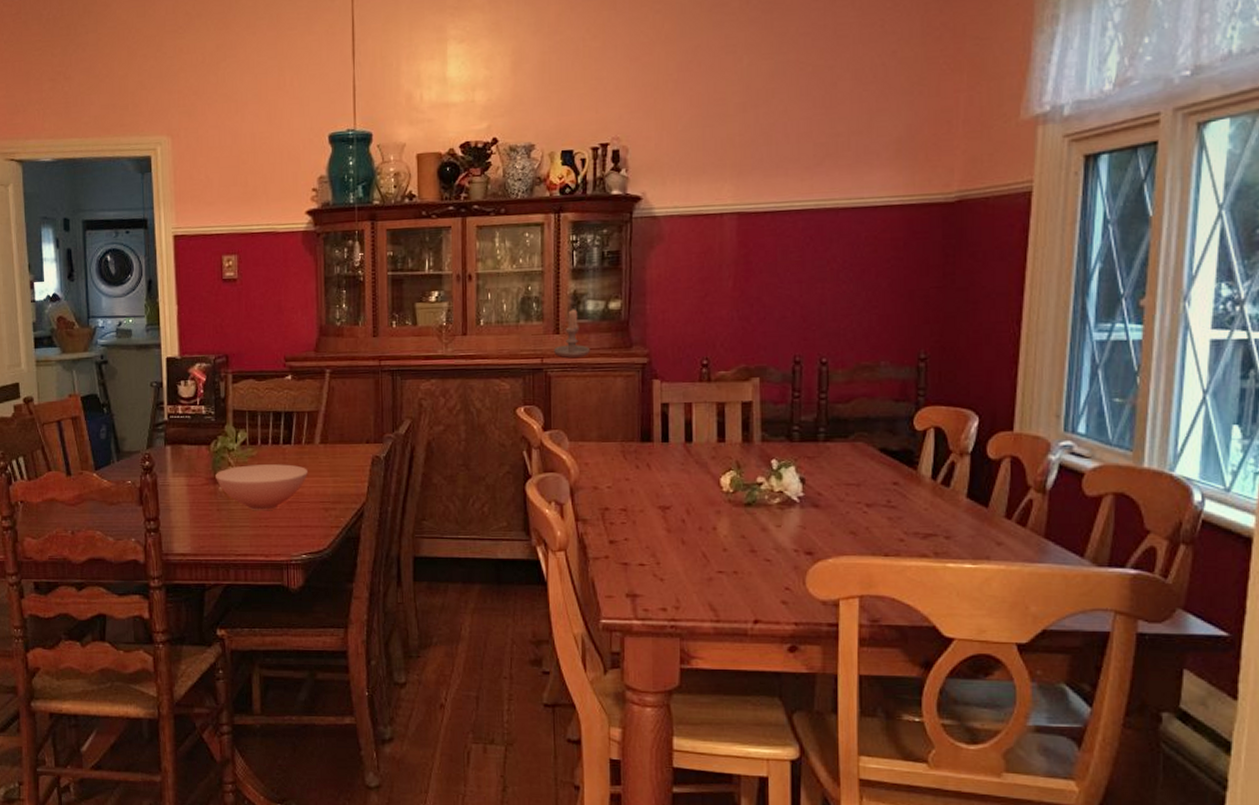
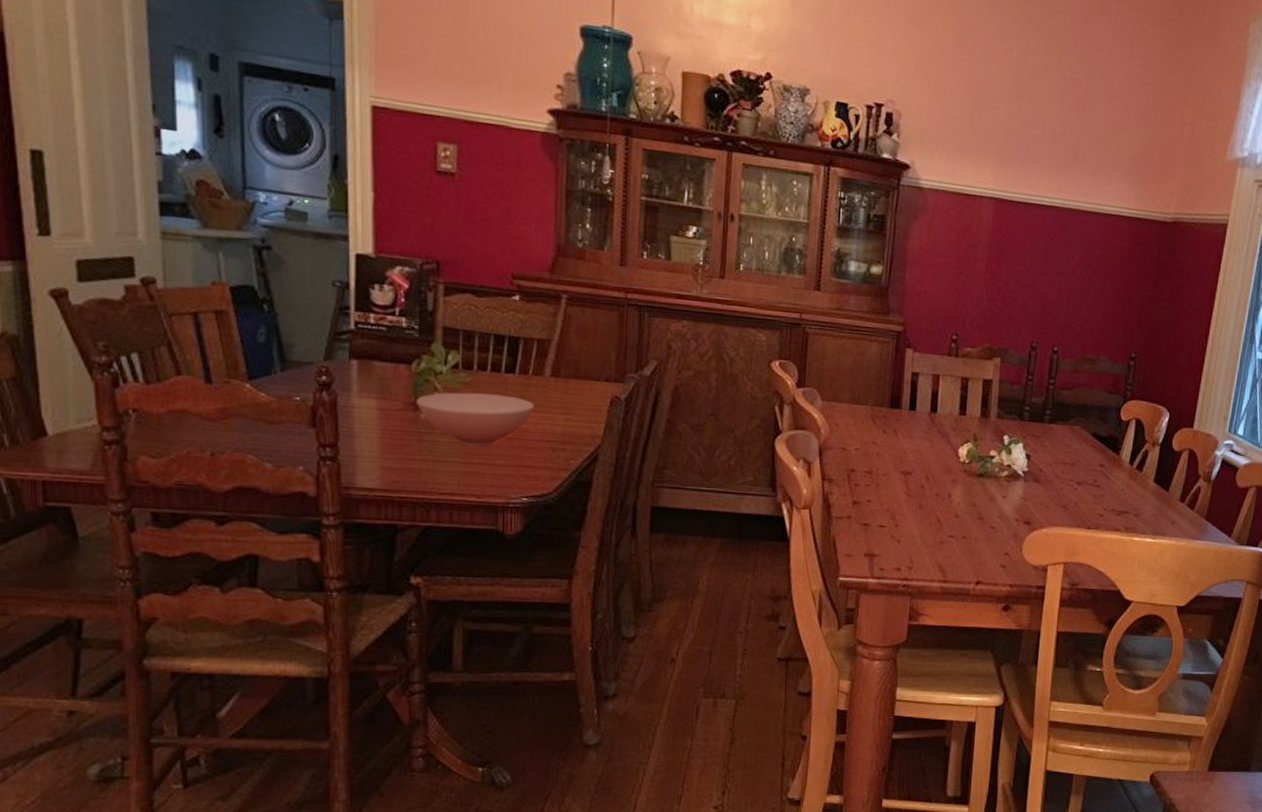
candle: present [553,307,590,359] -> none [812,266,849,319]

